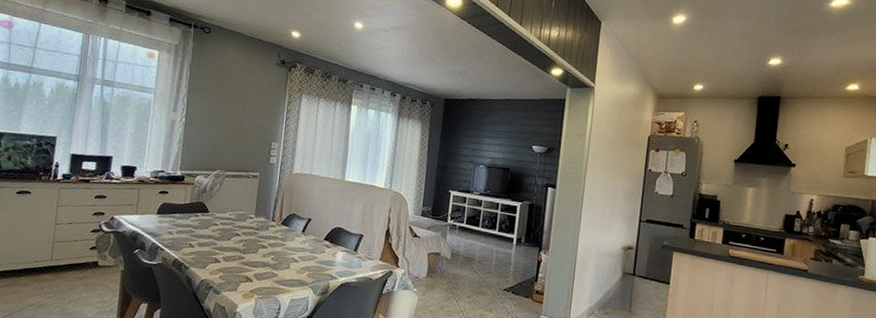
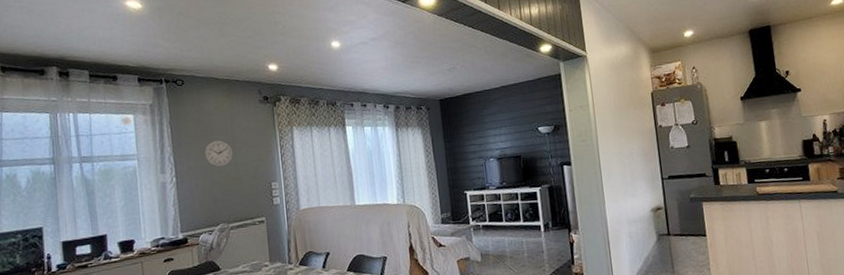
wall clock: none [215,91,243,118] -> present [203,140,234,168]

